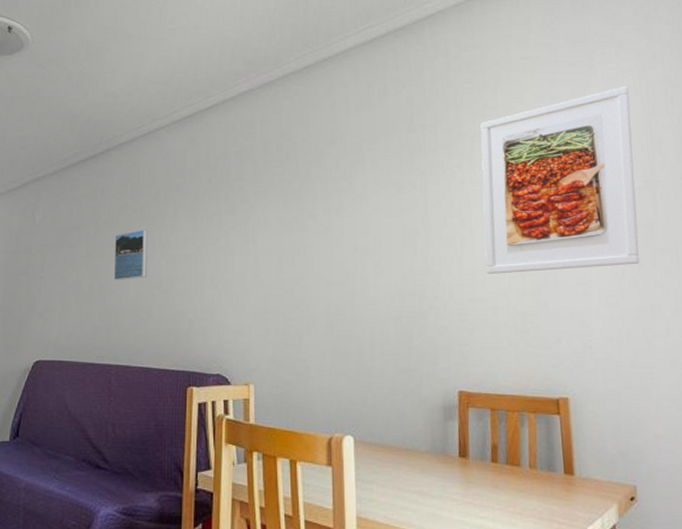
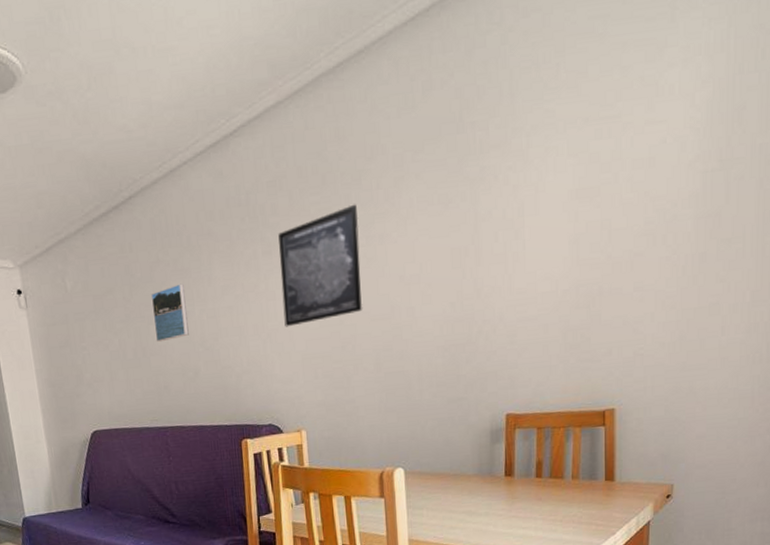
wall art: none [241,179,318,281] -> present [278,204,363,327]
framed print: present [480,87,640,274] -> none [537,41,713,290]

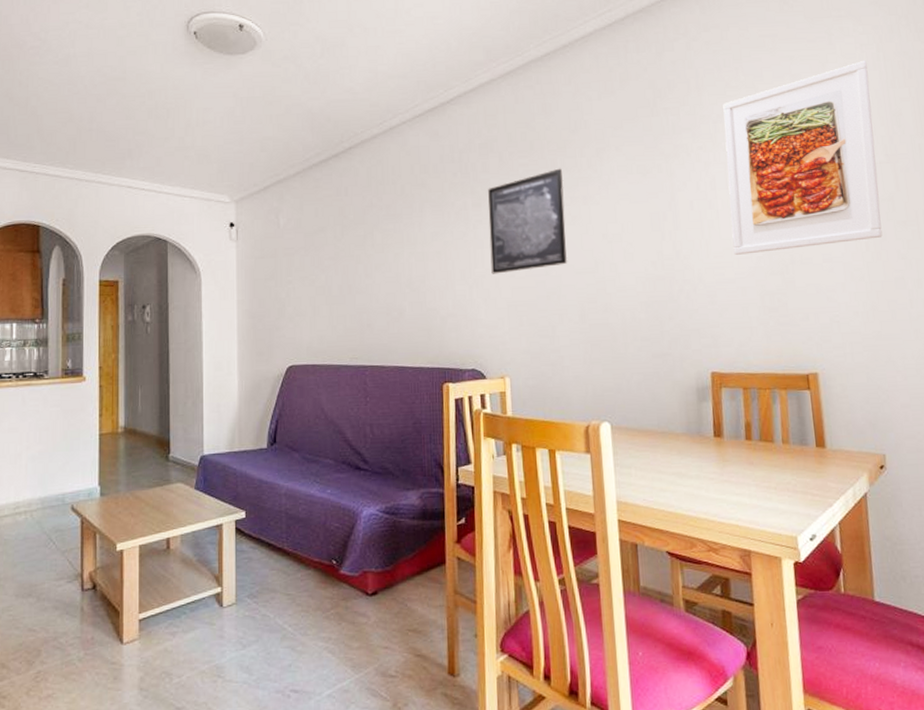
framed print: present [151,283,189,343] -> none [361,227,396,281]
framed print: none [537,41,713,290] -> present [723,61,883,255]

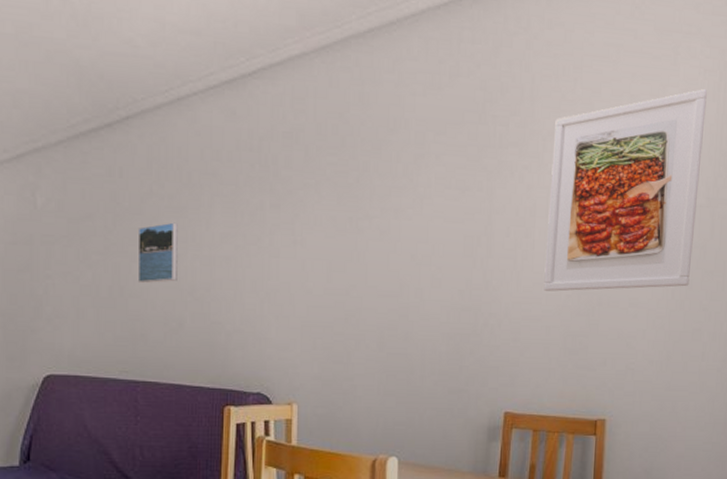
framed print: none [361,227,396,281] -> present [137,222,178,284]
wall art: present [488,168,568,274] -> none [286,173,375,289]

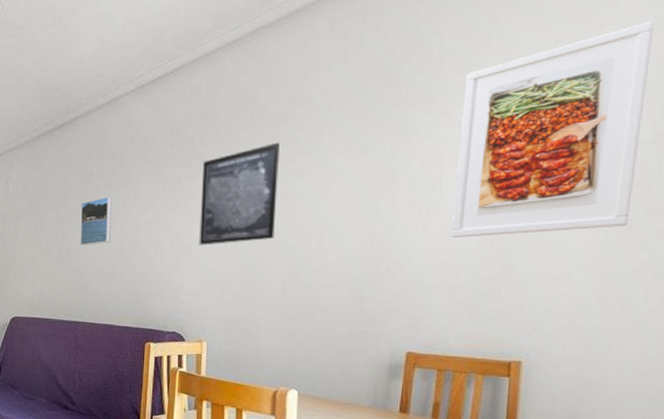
wall art: none [286,173,375,289] -> present [199,142,280,245]

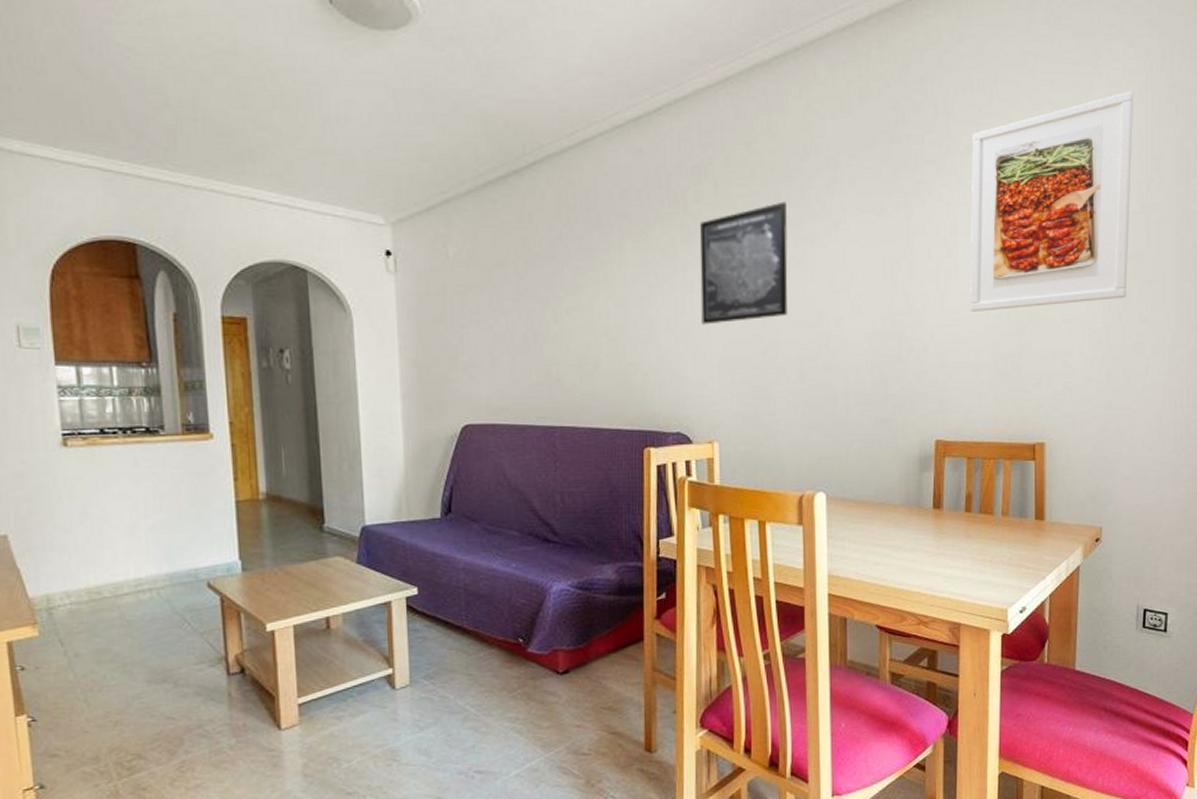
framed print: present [80,197,112,246] -> none [549,264,591,328]

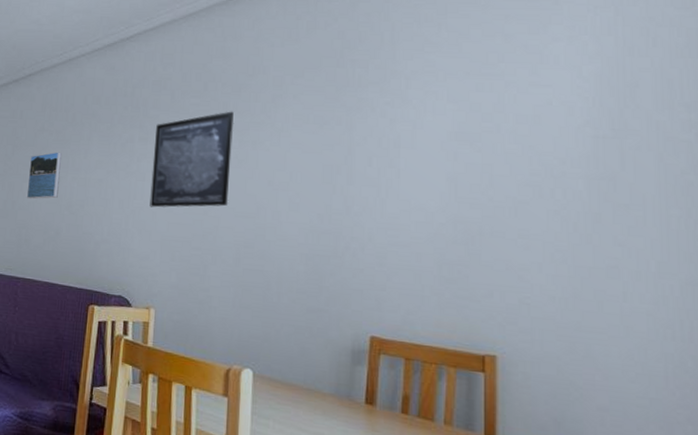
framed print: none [549,264,591,328] -> present [26,152,62,199]
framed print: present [970,91,1133,312] -> none [412,25,601,220]

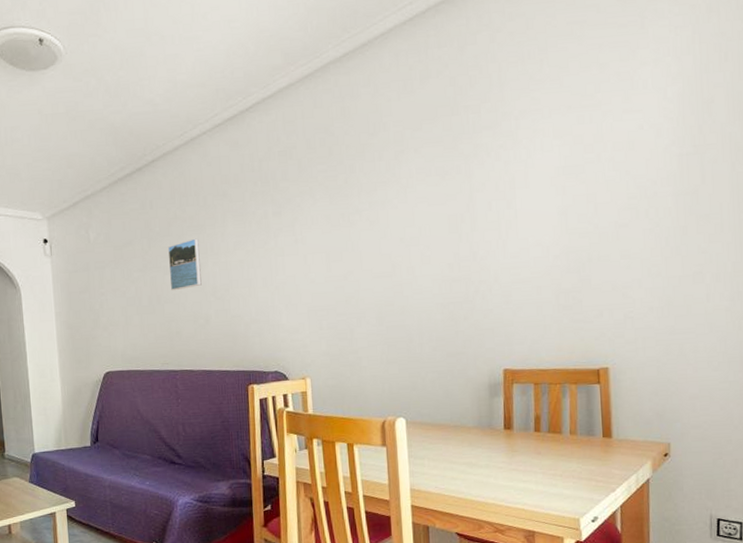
wall art: present [149,111,234,208] -> none [288,173,366,281]

